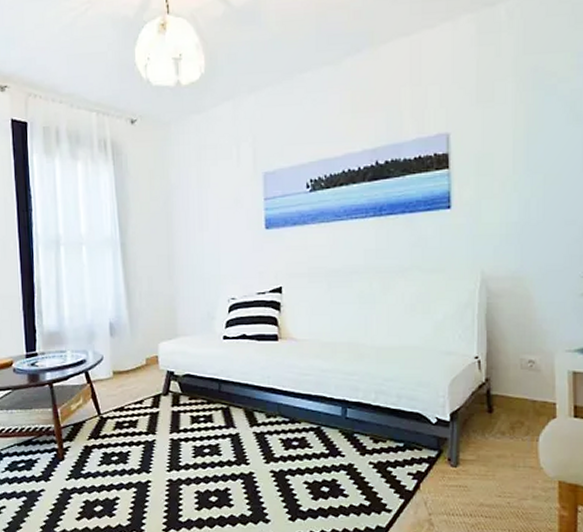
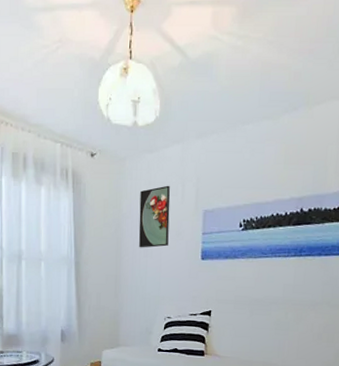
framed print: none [189,148,226,221] -> present [138,185,171,248]

